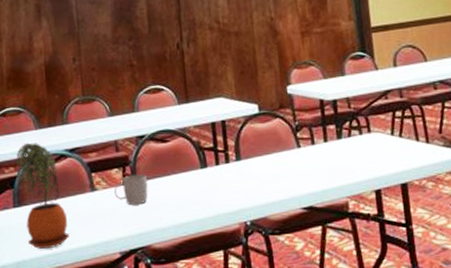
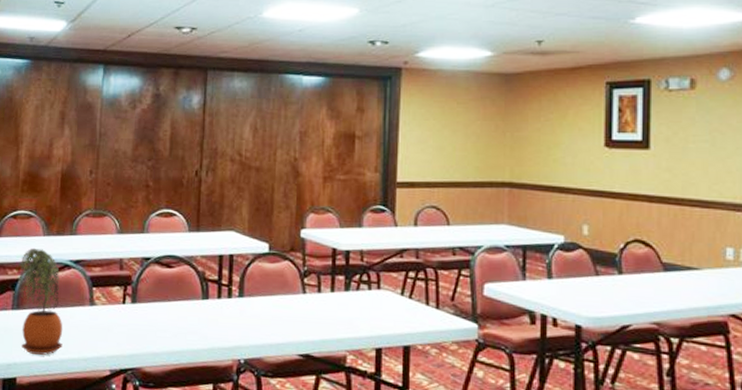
mug: present [114,174,148,206] -> none [112,295,147,326]

